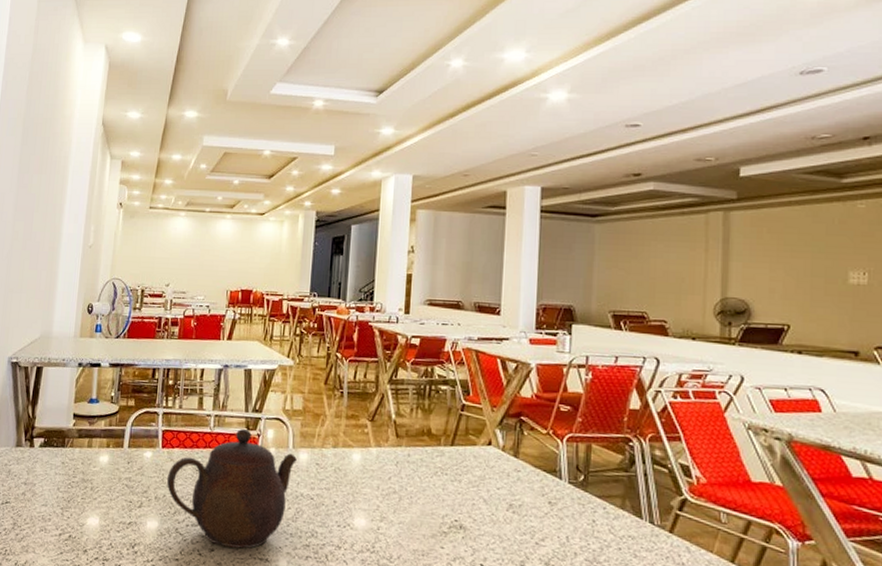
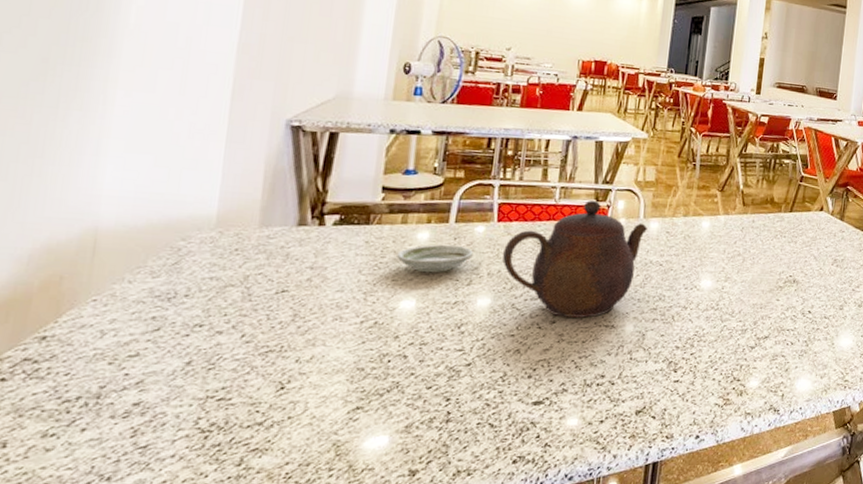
saucer: none [84,467,143,494] -> present [396,244,473,273]

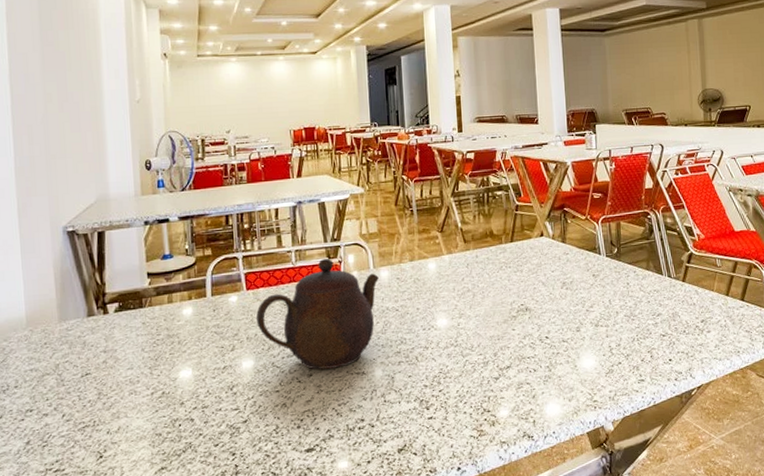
saucer: present [396,244,473,273] -> none [169,316,231,344]

